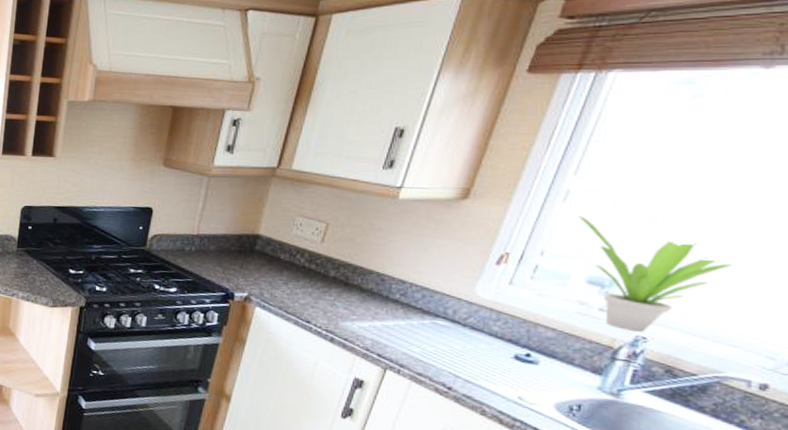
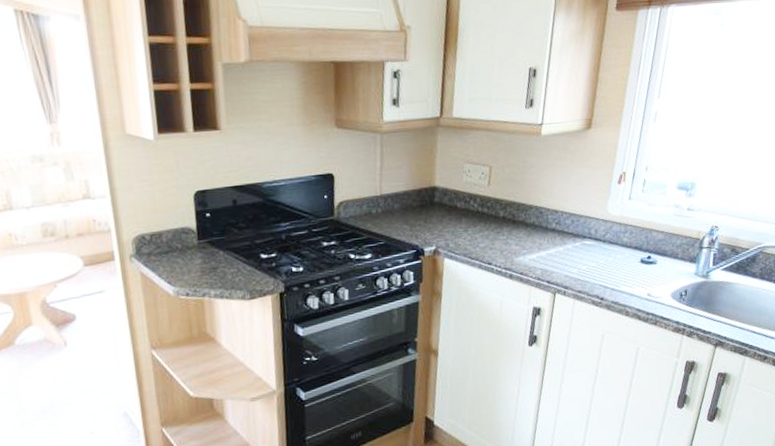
potted plant: present [578,216,733,333] -> none [665,133,758,224]

